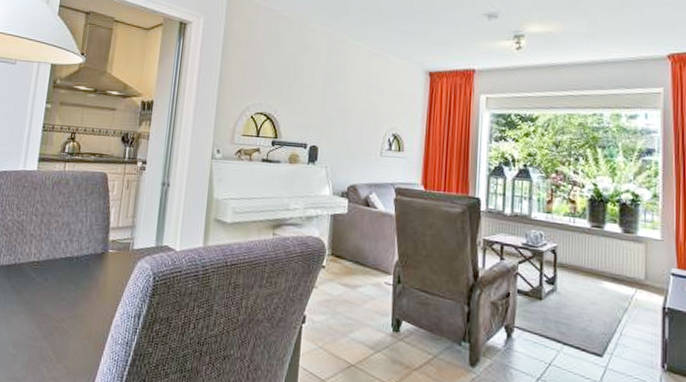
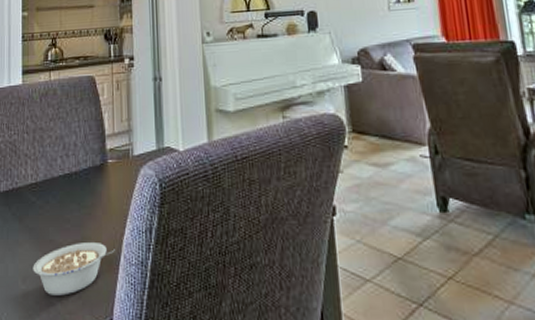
legume: none [24,319,104,364] -> present [33,243,115,296]

